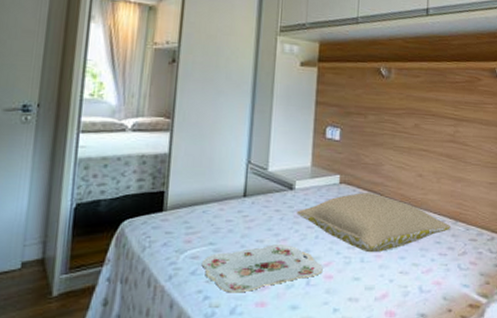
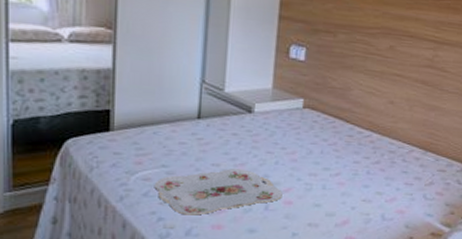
pillow: present [296,193,452,253] -> none [255,118,421,181]

